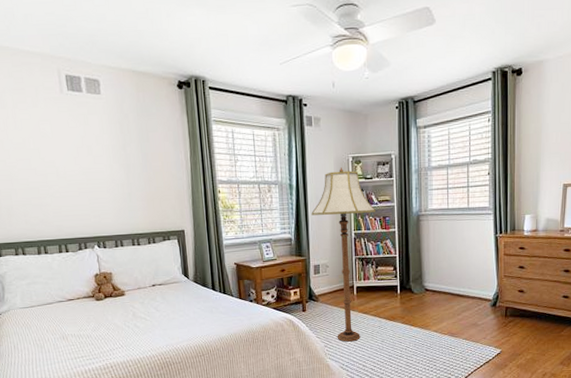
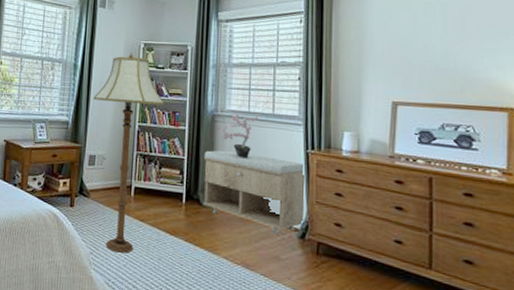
storage bench: none [412,244,496,306] -> present [203,150,306,234]
potted plant: none [422,209,457,249] -> present [217,114,259,159]

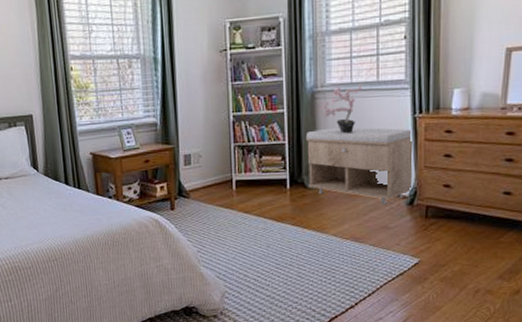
floor lamp: present [93,53,166,254] -> none [180,35,260,247]

